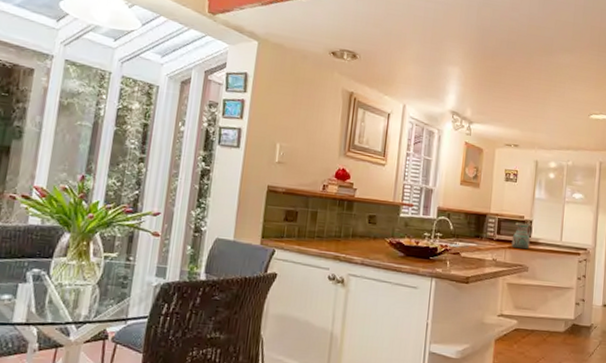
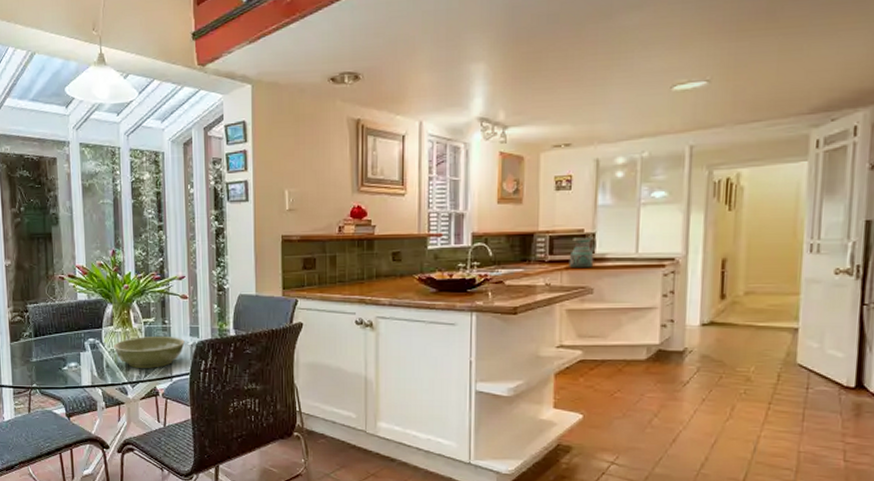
bowl: none [62,272,149,308] -> present [113,335,185,368]

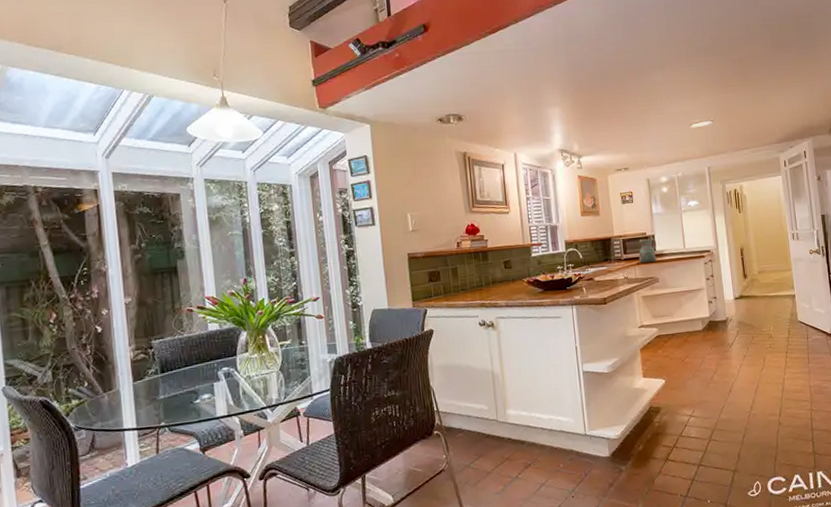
bowl: present [113,335,185,368] -> none [249,355,323,392]

